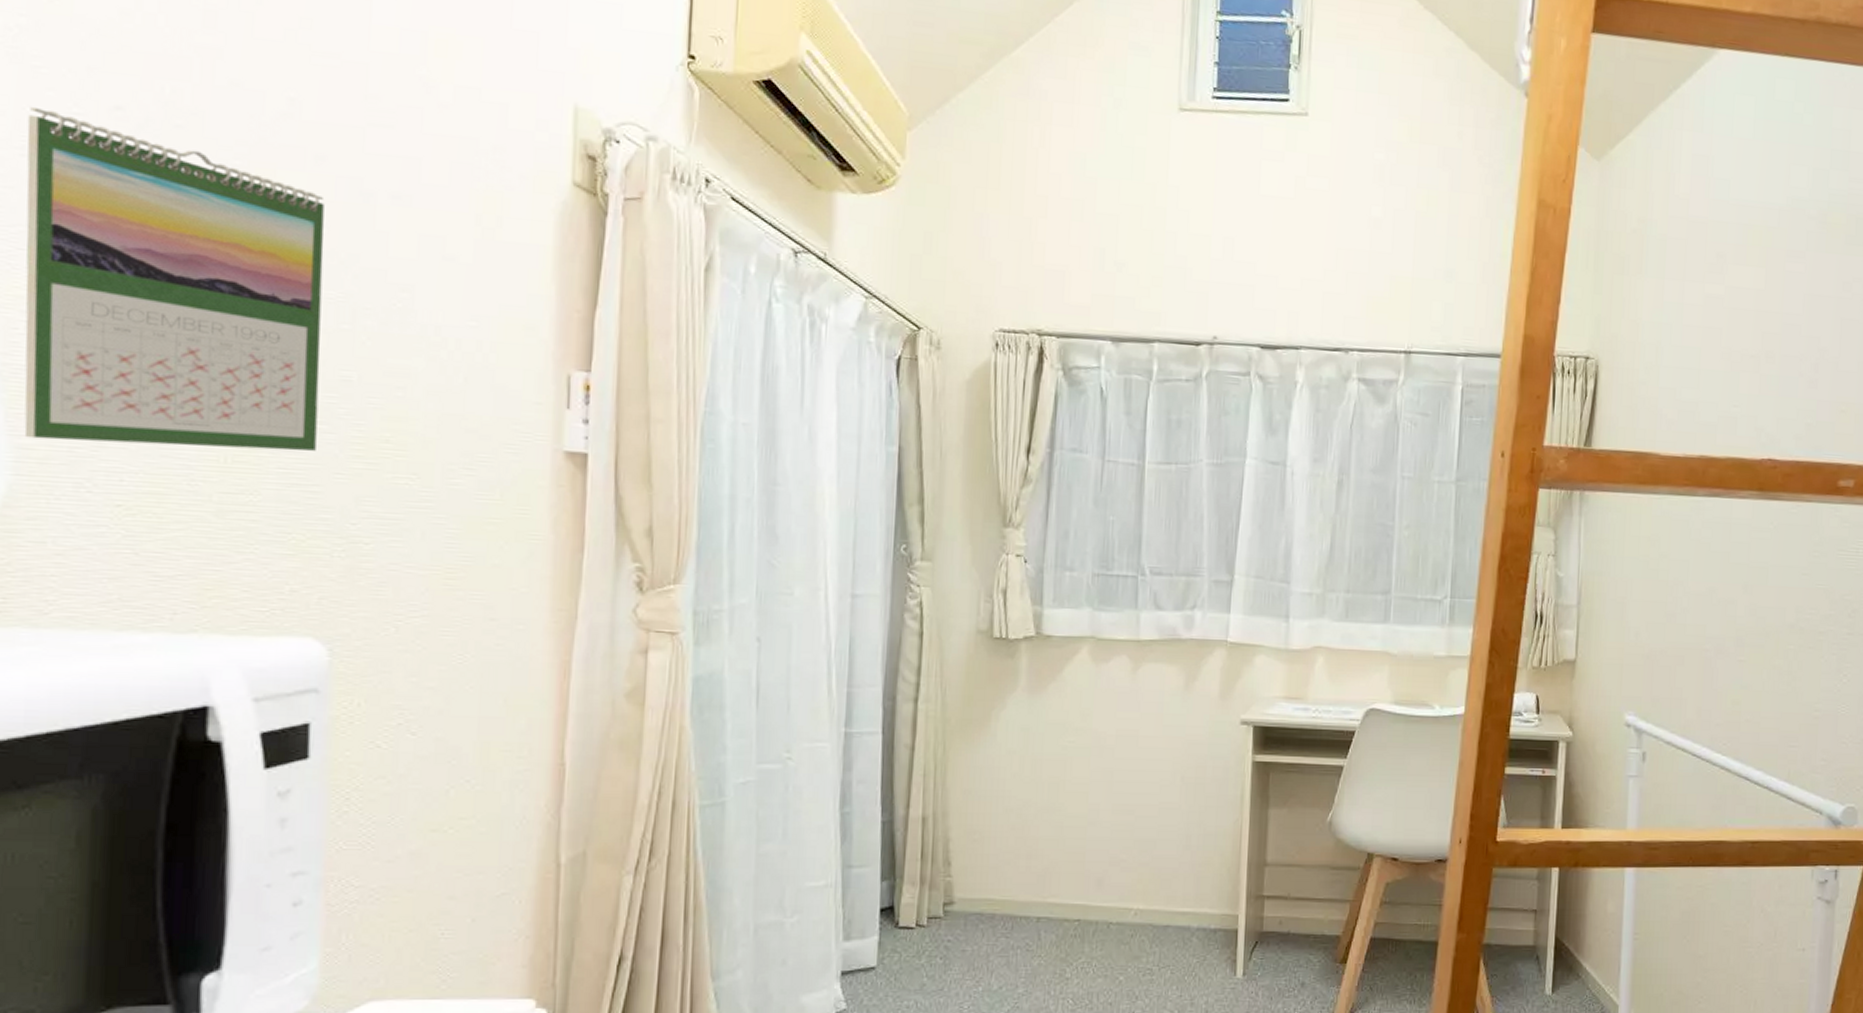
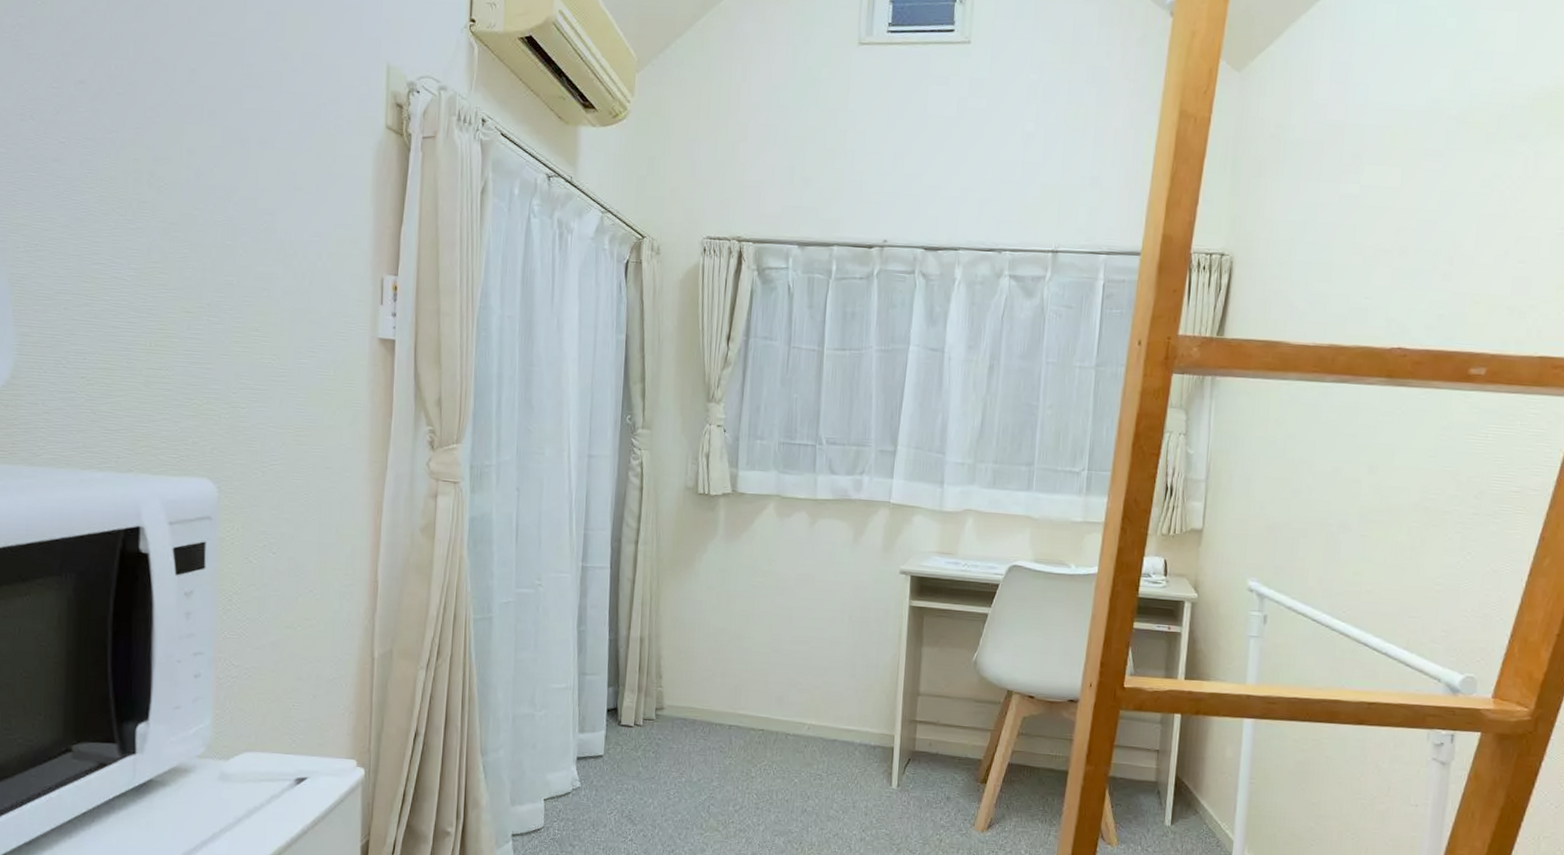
calendar: present [24,106,325,451] -> none [24,83,215,338]

